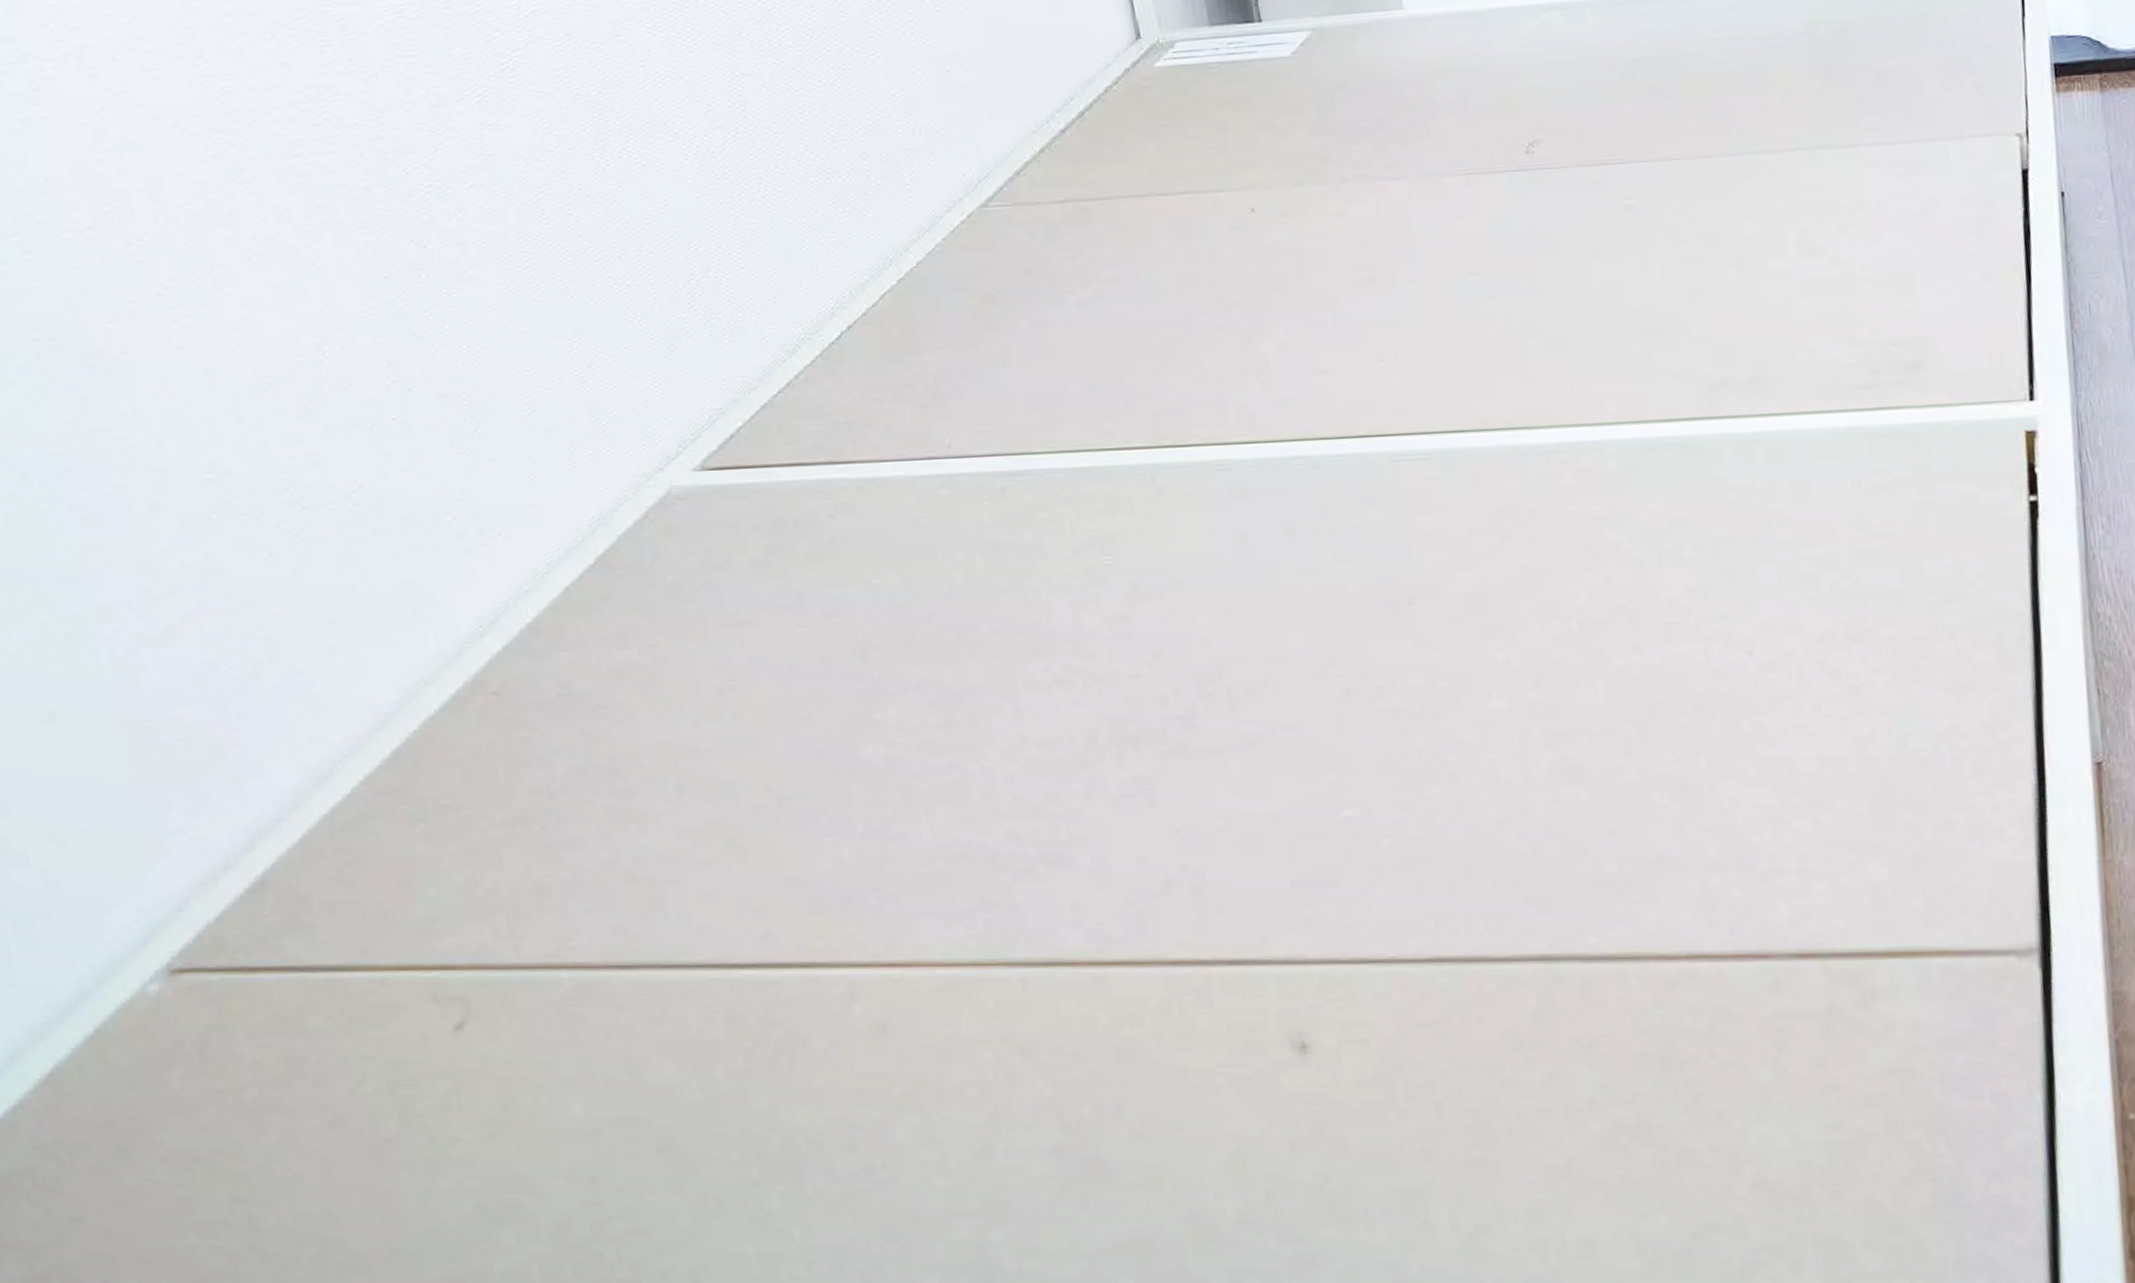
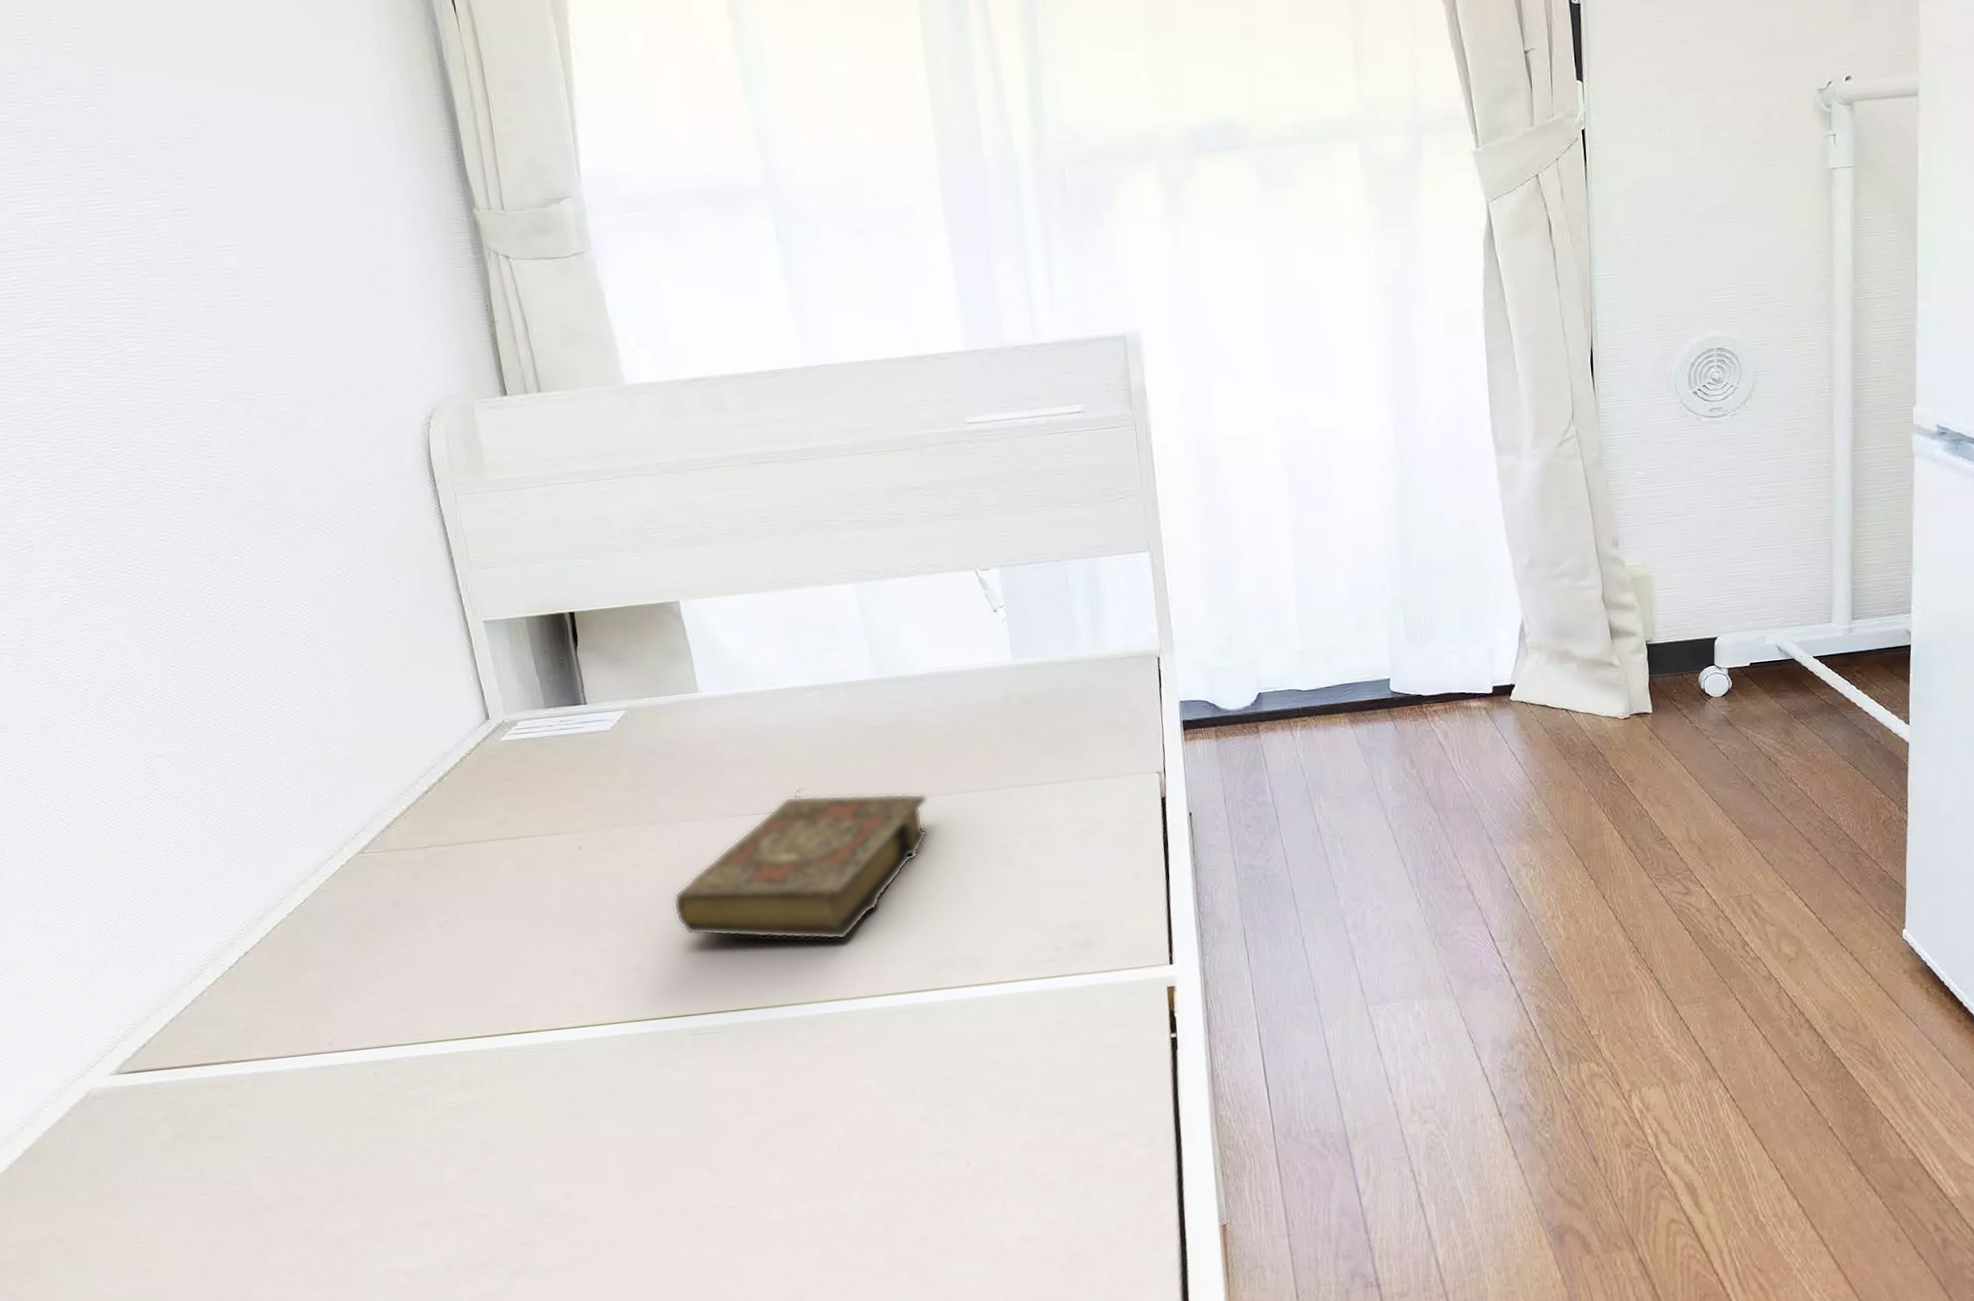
book: none [1369,151,1702,346] -> present [673,793,928,940]

